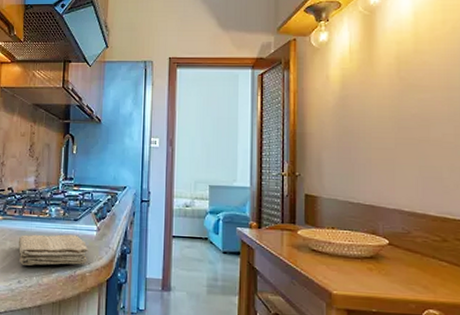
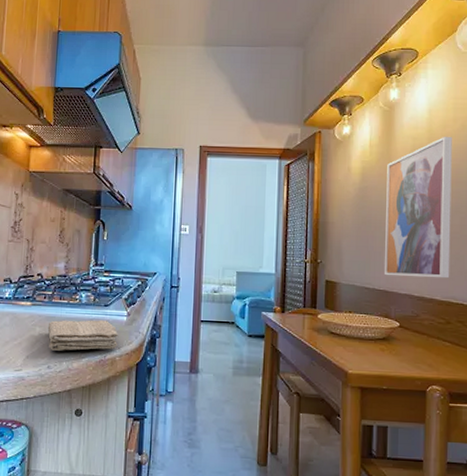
wall art: none [369,39,445,192] -> present [383,136,452,279]

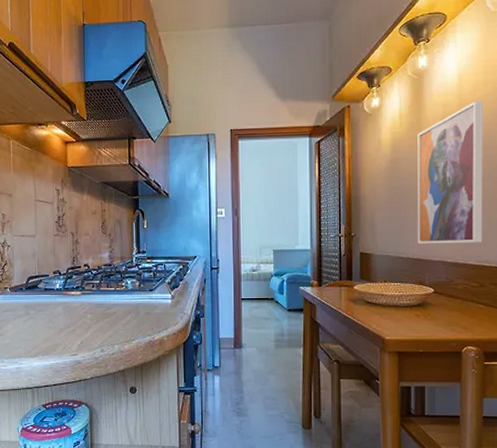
washcloth: present [47,320,119,351] -> none [98,304,165,335]

